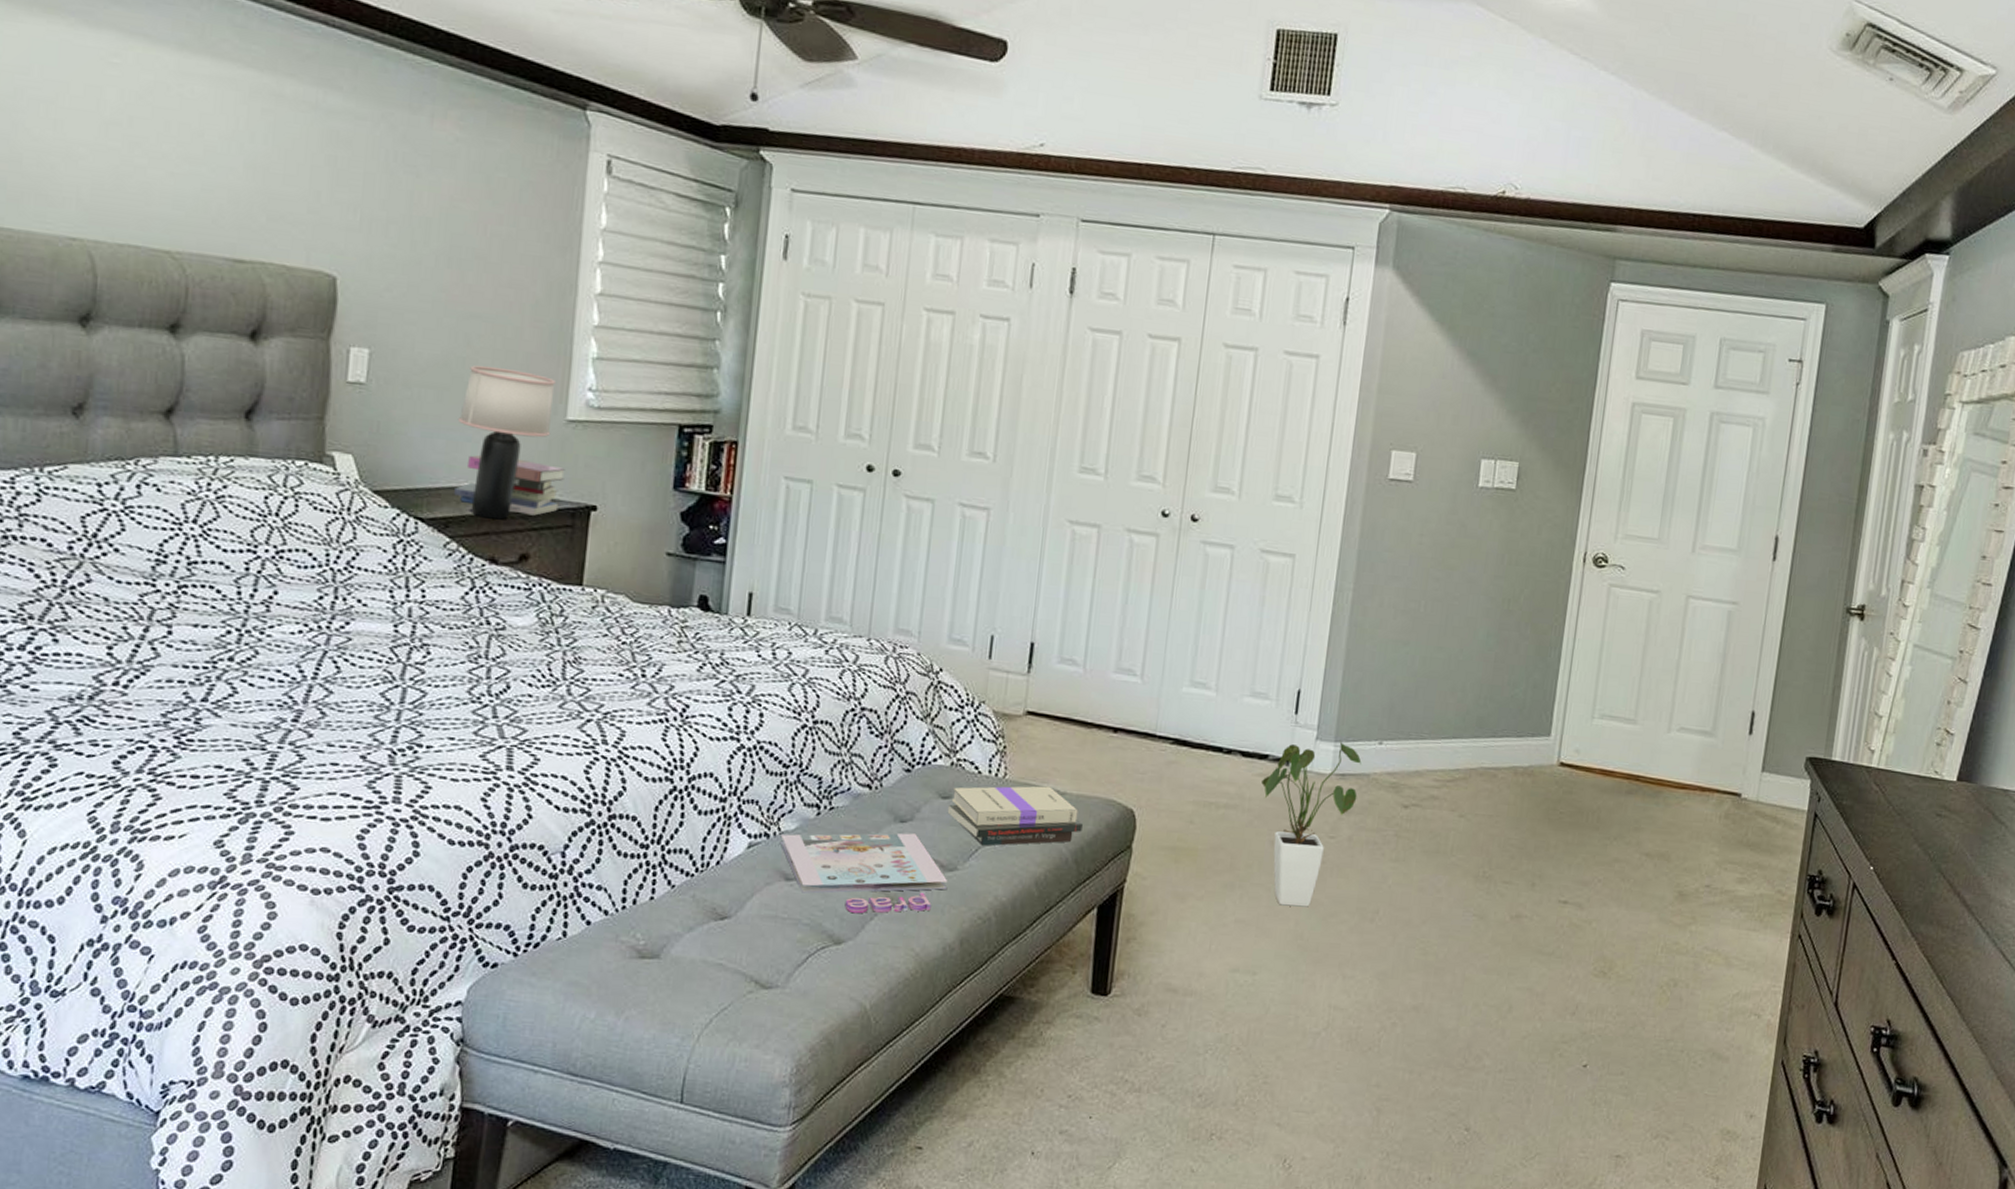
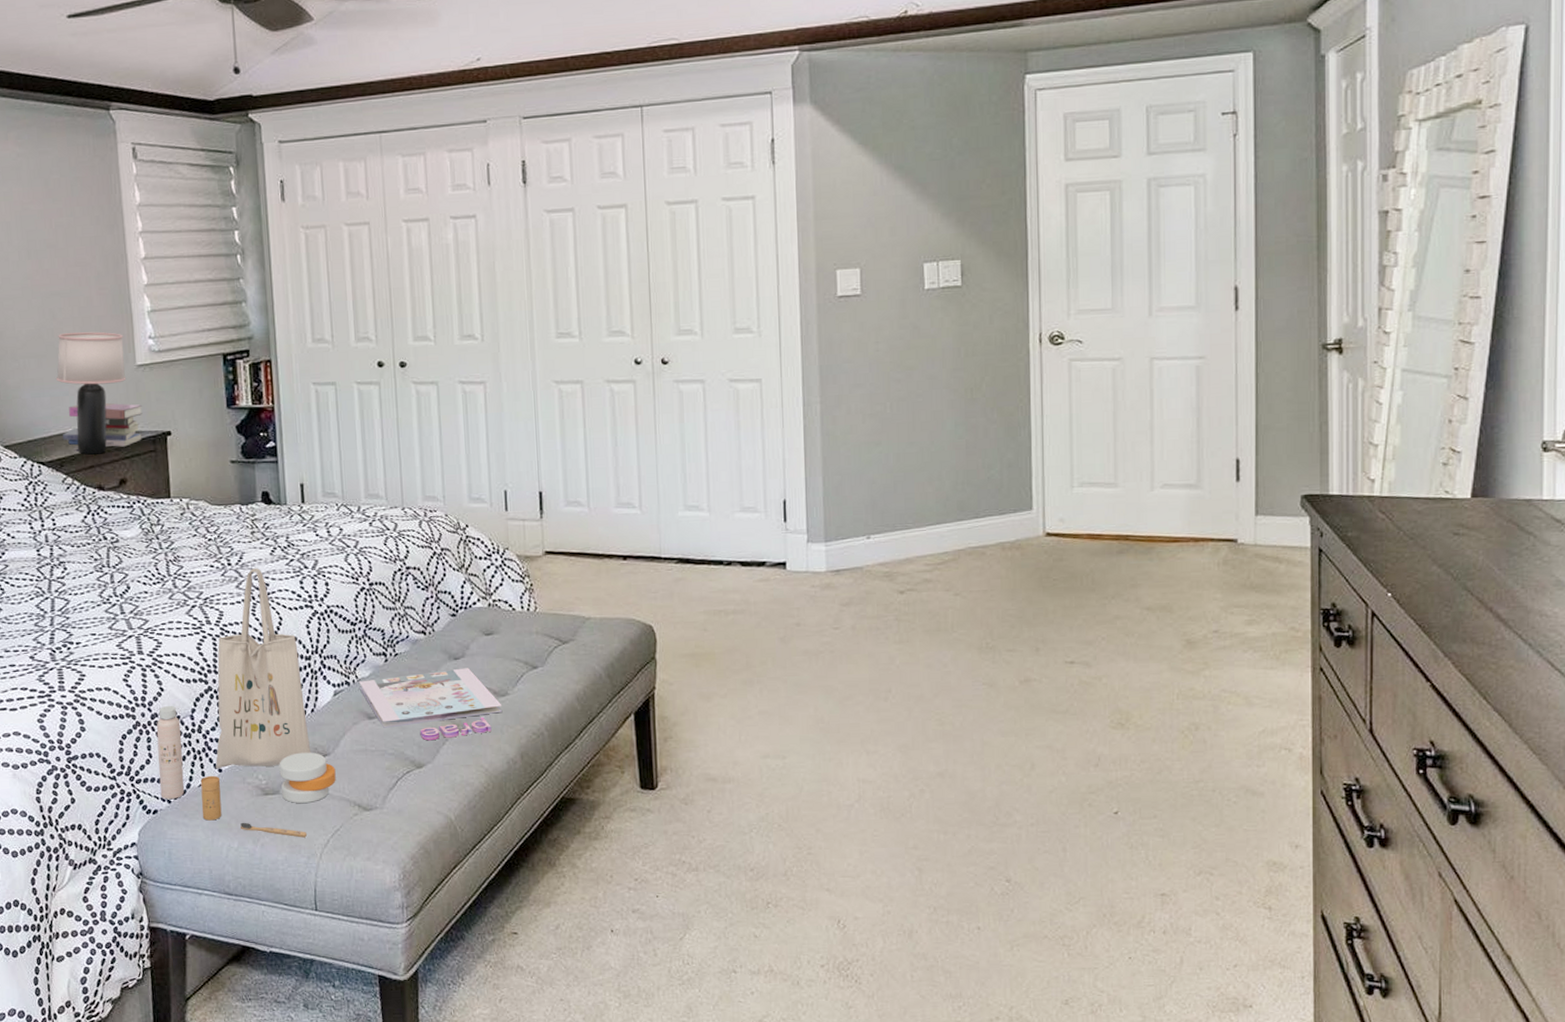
tote bag: none [505,684,735,1014] -> present [156,568,336,838]
books: present [947,786,1083,846] -> none [491,614,610,672]
house plant: present [1261,740,1362,907] -> none [763,540,854,695]

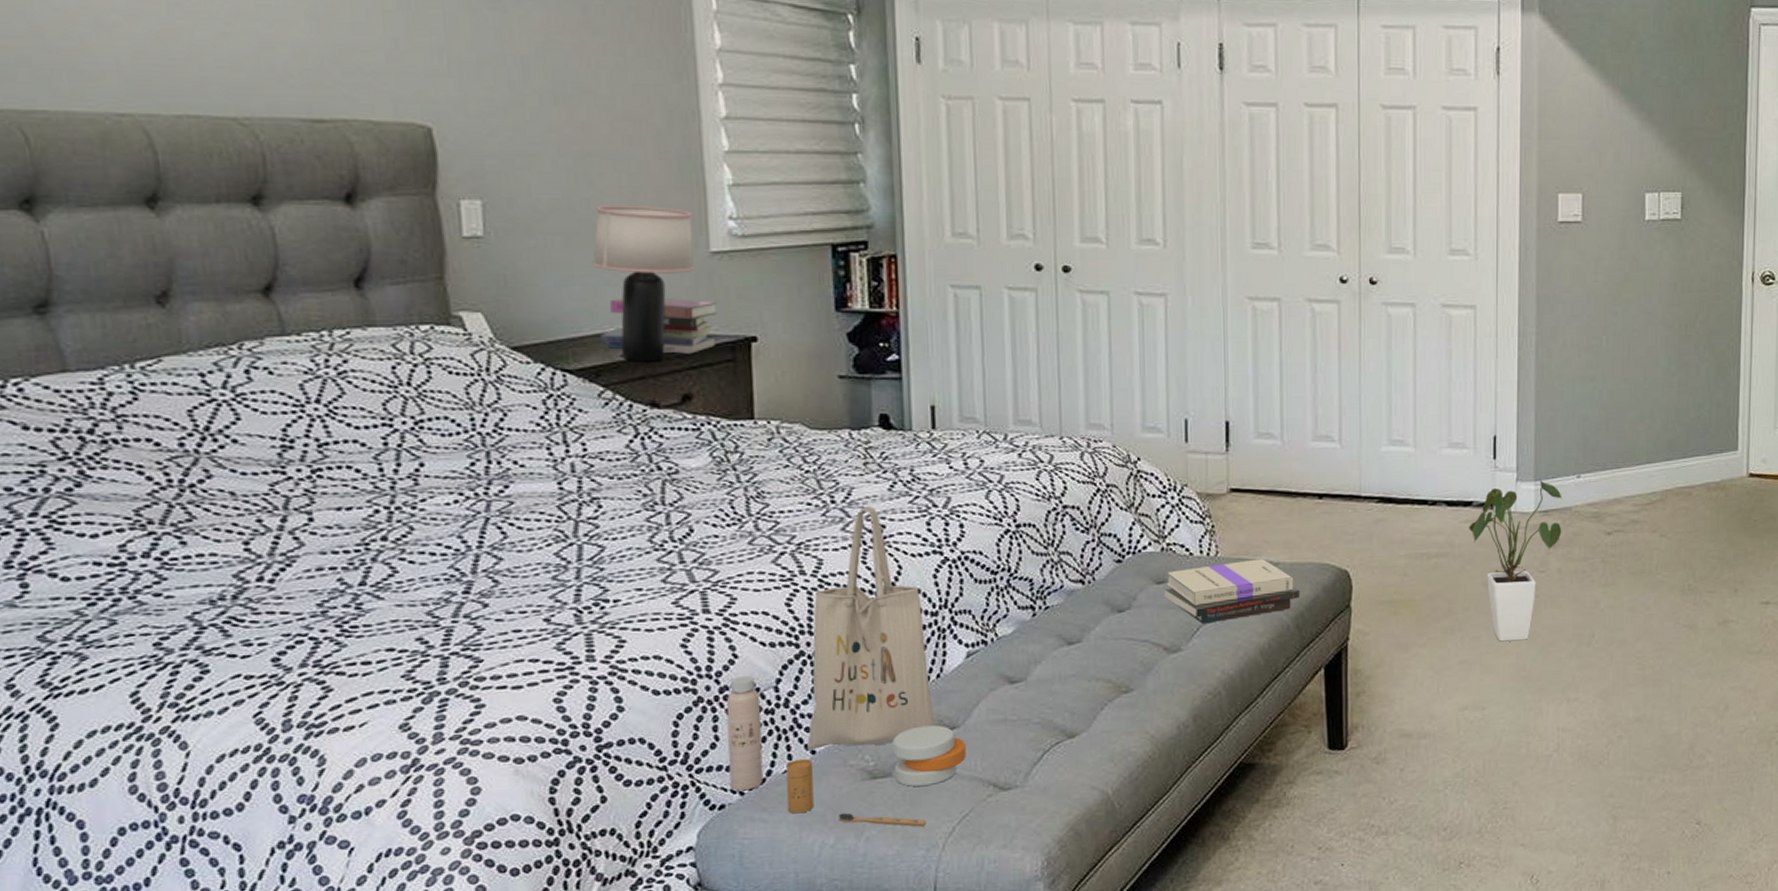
magazine: present [358,668,503,741] -> none [998,621,1174,706]
books: none [491,614,610,672] -> present [1163,559,1300,624]
house plant: none [763,540,854,695] -> present [1469,479,1562,642]

